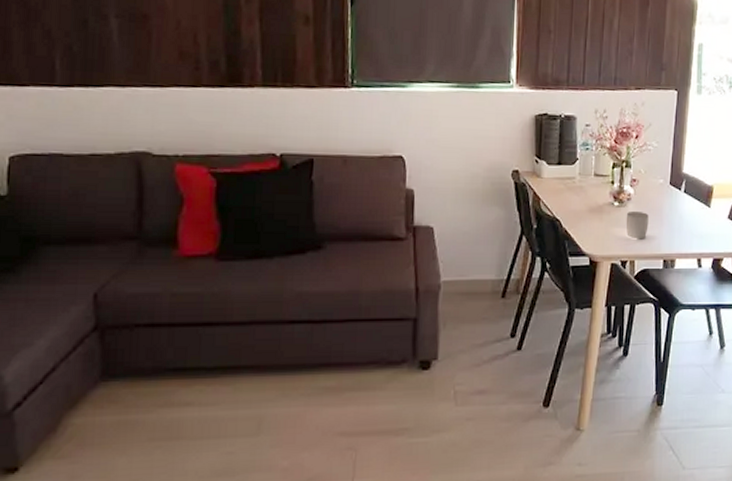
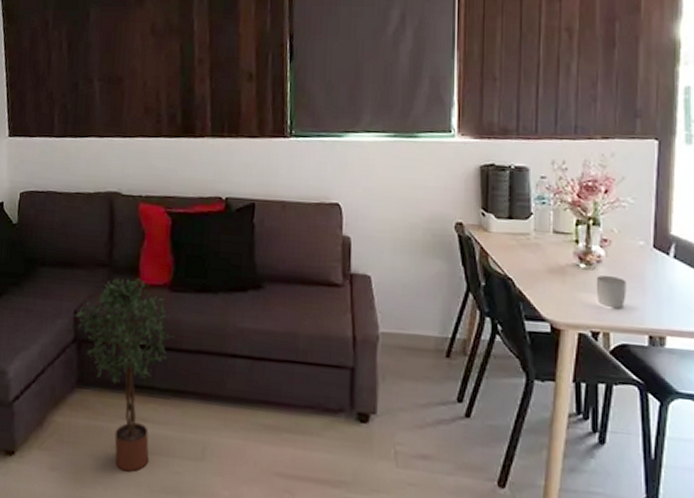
potted tree: none [93,248,223,463] -> present [74,277,175,472]

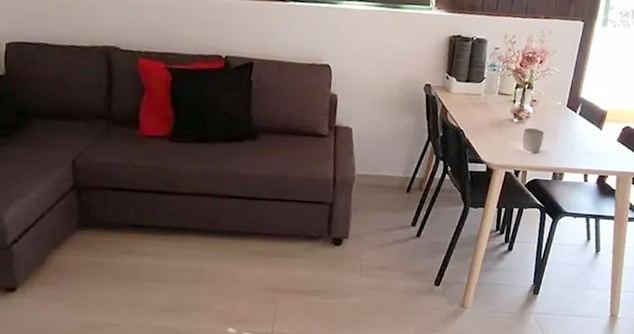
potted tree: present [74,277,175,472] -> none [72,129,175,297]

